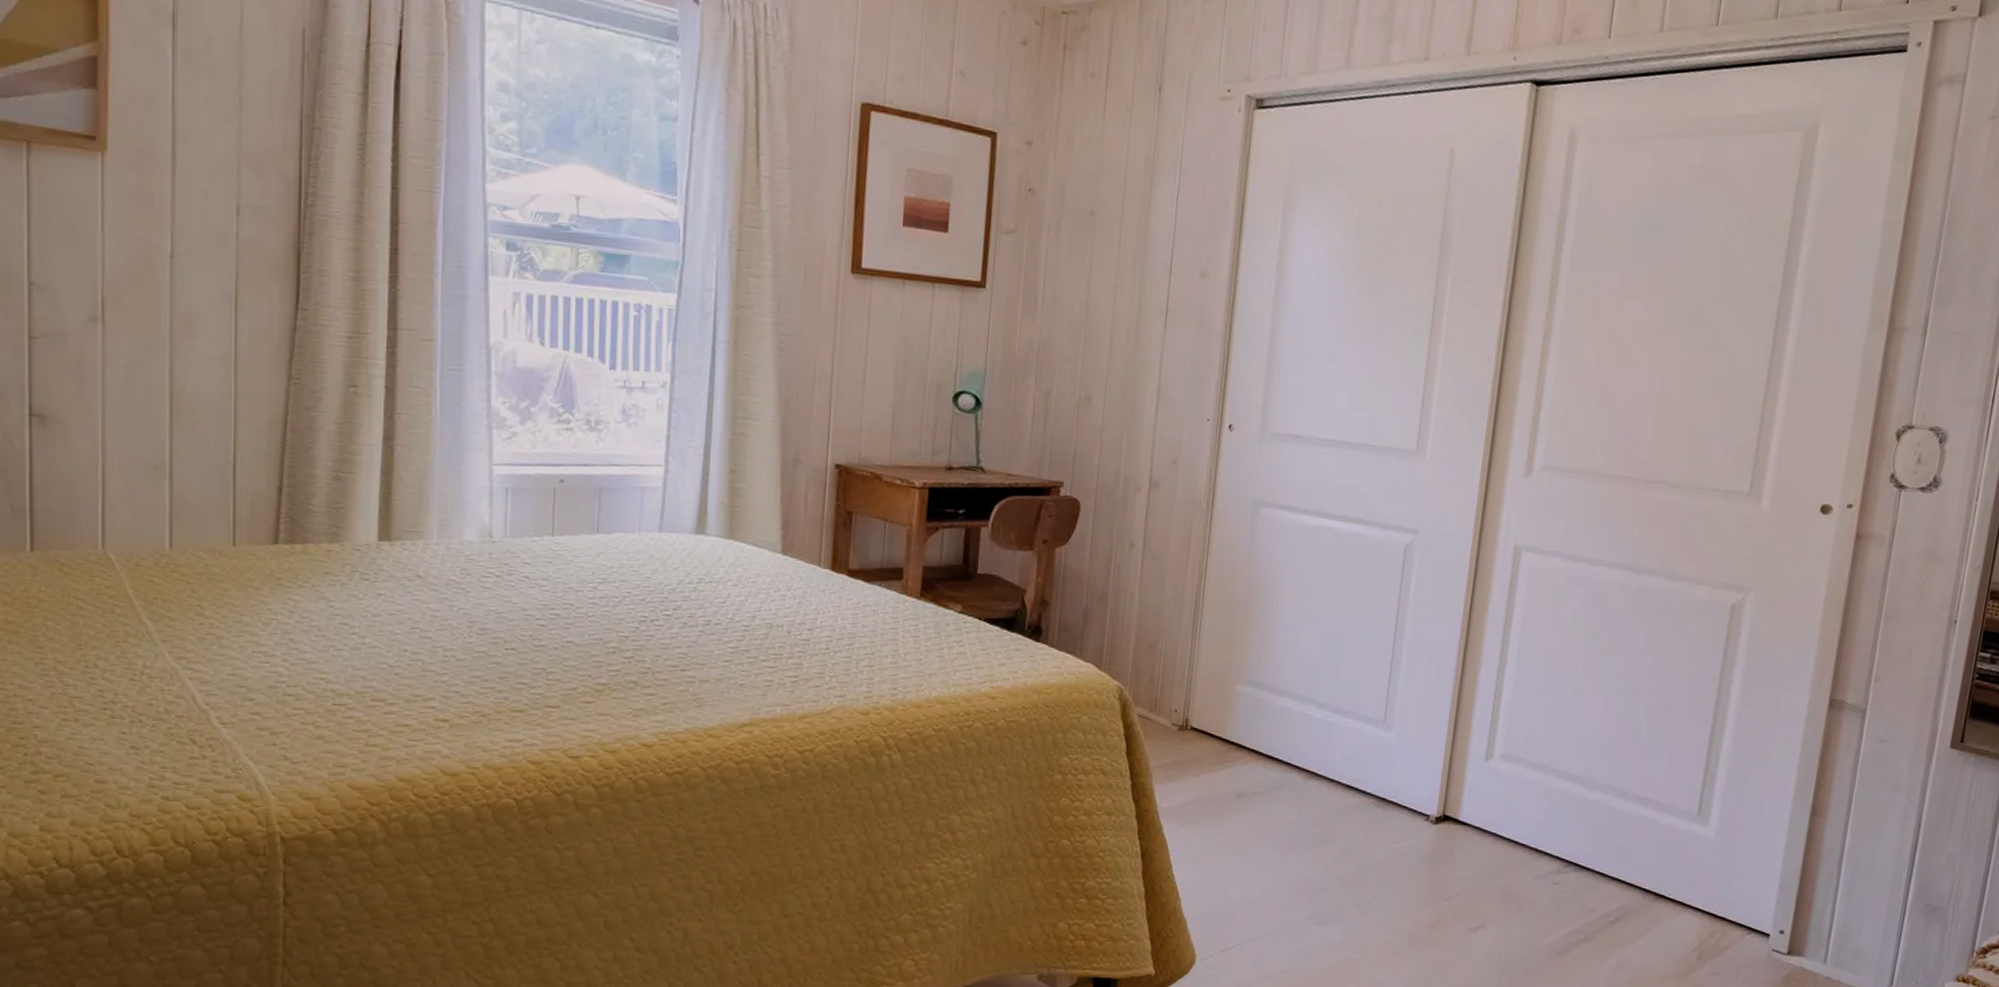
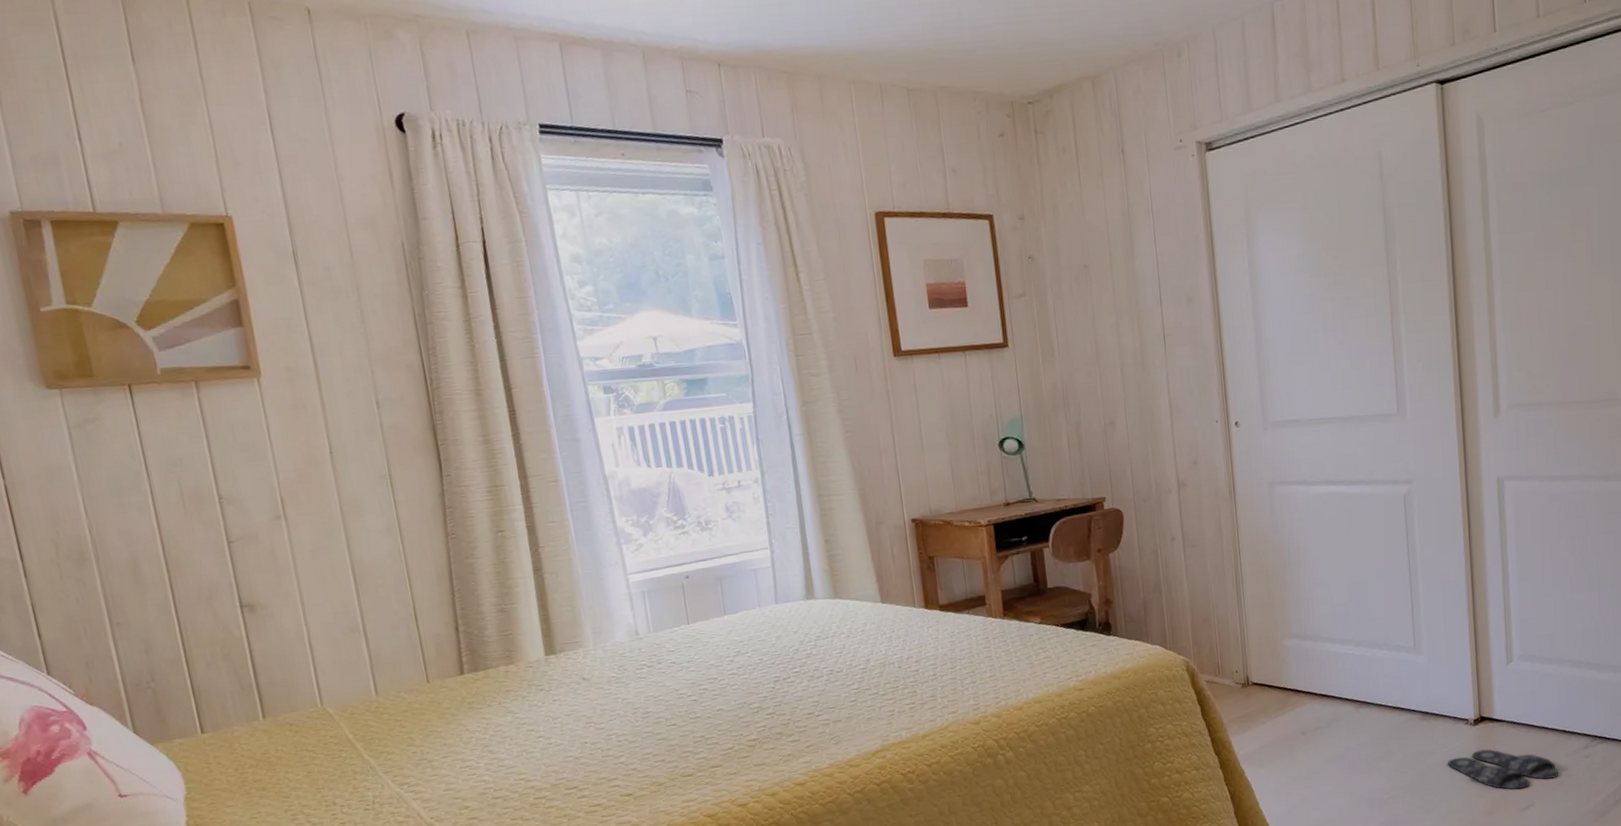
slippers: none [1396,853,1520,907] -> present [1448,749,1558,790]

